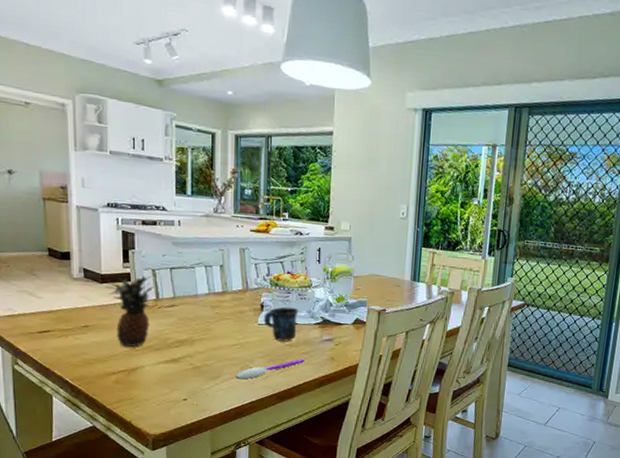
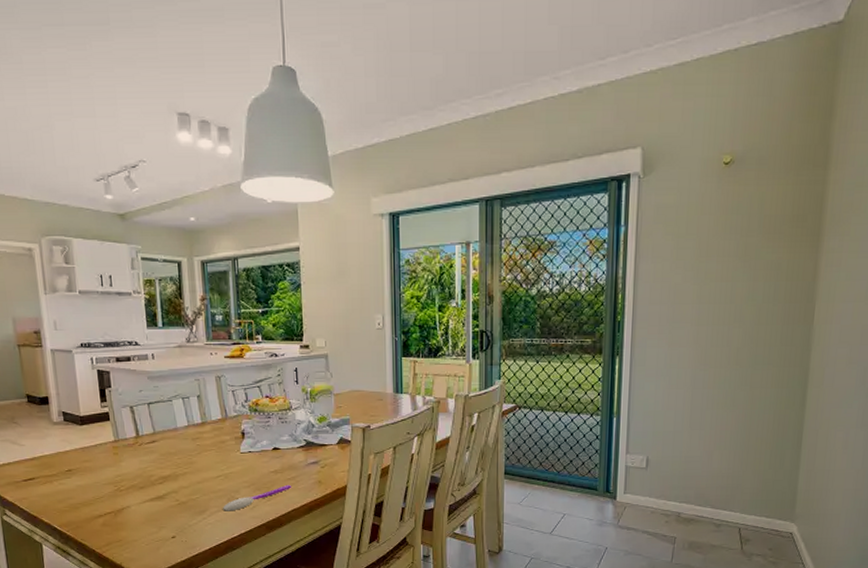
fruit: present [105,275,154,347] -> none [85,412,133,488]
mug: present [263,306,299,342] -> none [245,432,281,468]

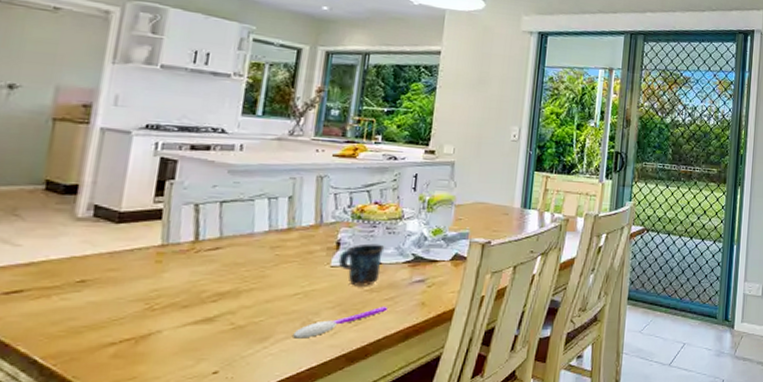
mug: none [245,432,281,468] -> present [338,243,385,286]

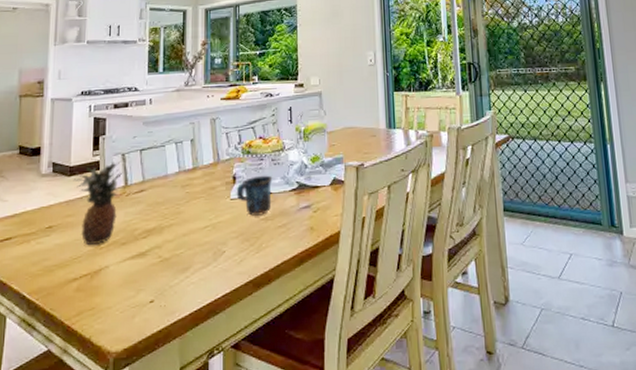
fruit: none [122,211,195,306] -> present [73,160,123,246]
spoon: present [293,306,387,339] -> none [208,232,281,268]

